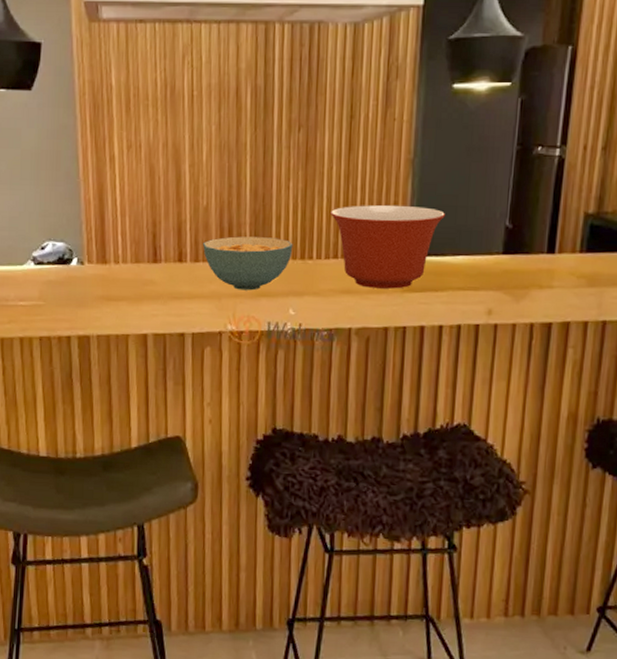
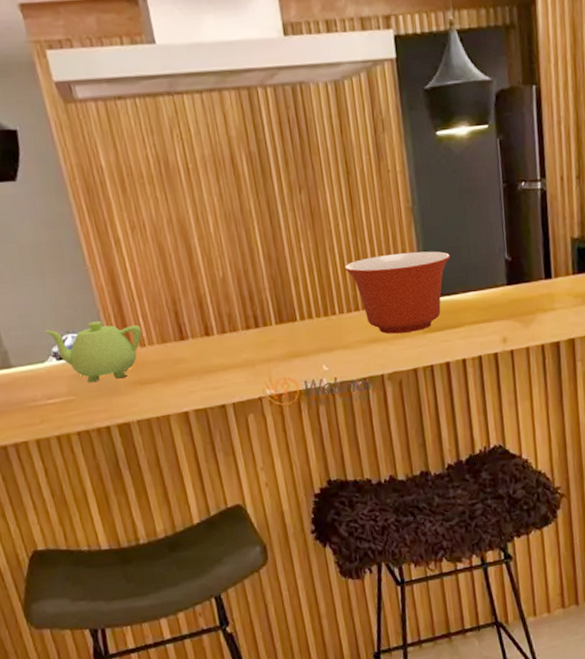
teapot: none [29,233,118,292] -> present [45,321,142,383]
cereal bowl: present [203,236,293,291] -> none [227,299,316,355]

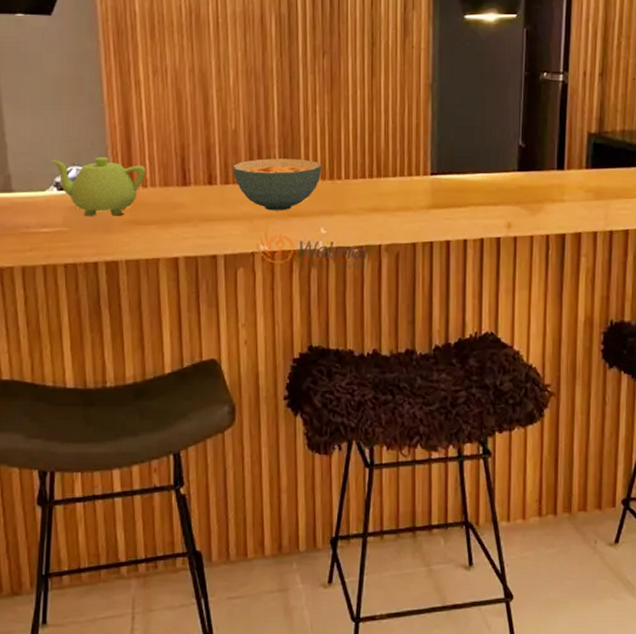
cereal bowl: none [227,299,316,355] -> present [233,158,322,211]
mixing bowl: present [345,251,450,334] -> none [357,126,464,206]

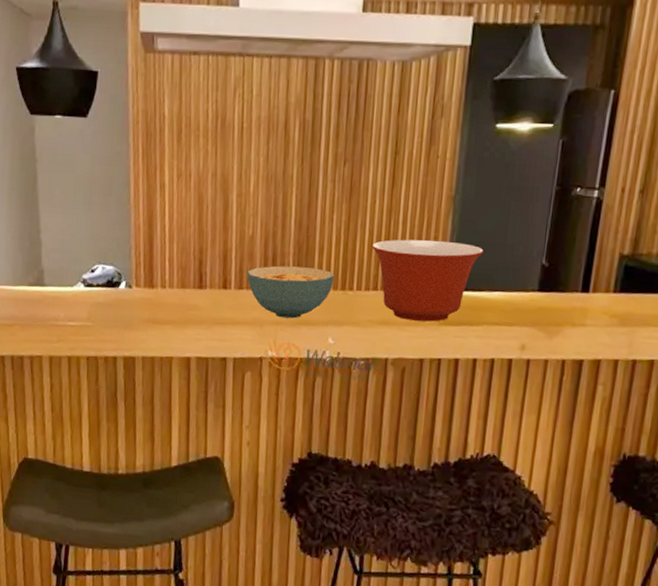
teapot: present [51,157,146,217] -> none [80,257,166,313]
mixing bowl: none [357,126,464,206] -> present [372,239,483,322]

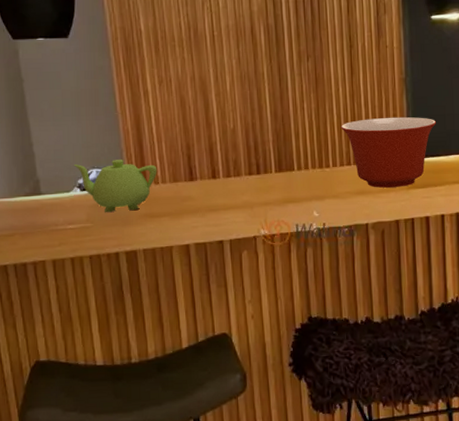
teapot: none [80,257,166,313] -> present [74,160,157,213]
cereal bowl: present [247,265,335,319] -> none [233,151,312,199]

